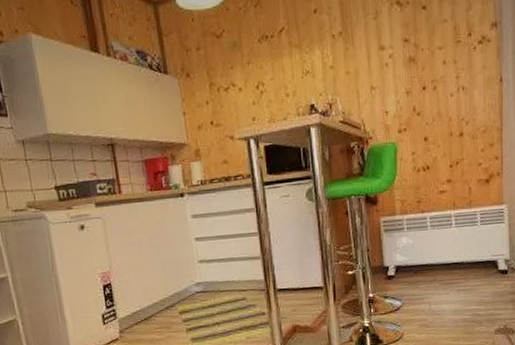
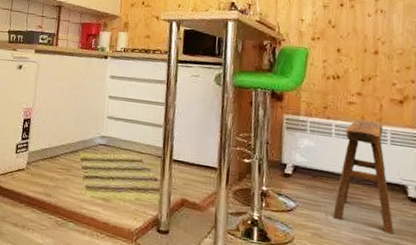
stool: none [436,206,489,308] -> present [333,120,395,235]

